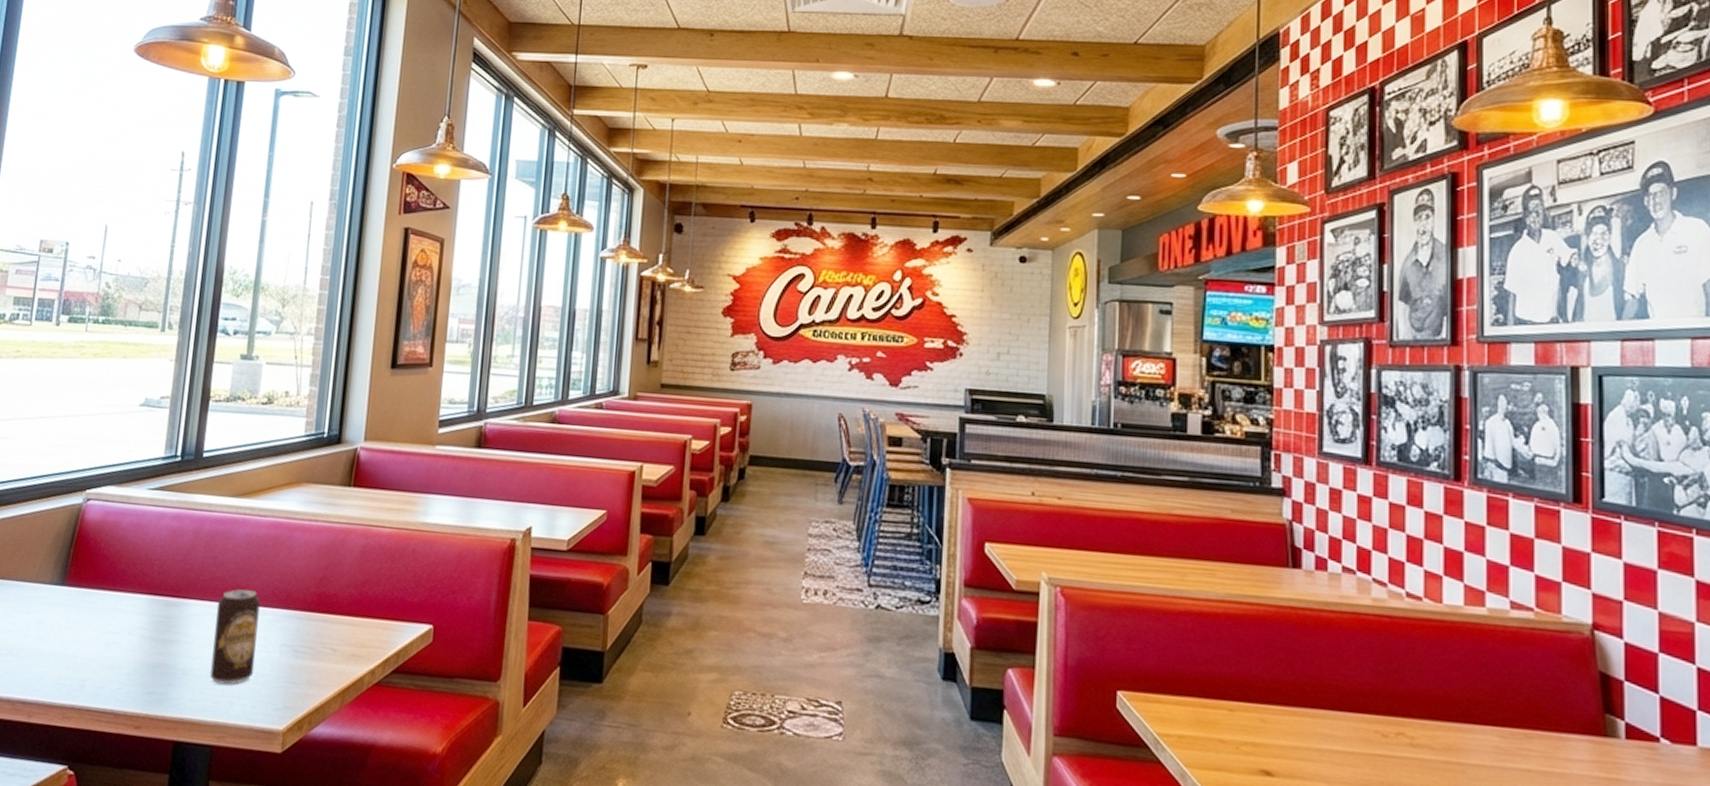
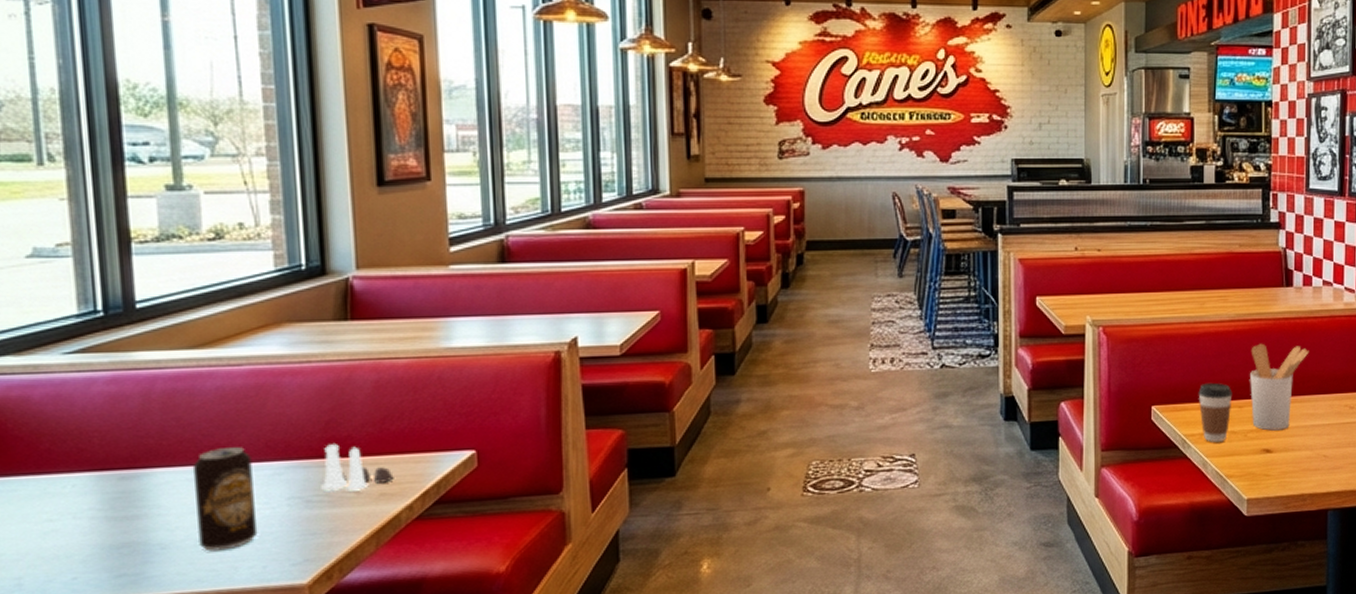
salt and pepper shaker set: none [307,600,364,648] -> present [321,444,394,491]
coffee cup: none [1176,672,1221,751] -> present [1198,382,1233,442]
utensil holder: none [1244,633,1324,749] -> present [1250,343,1309,431]

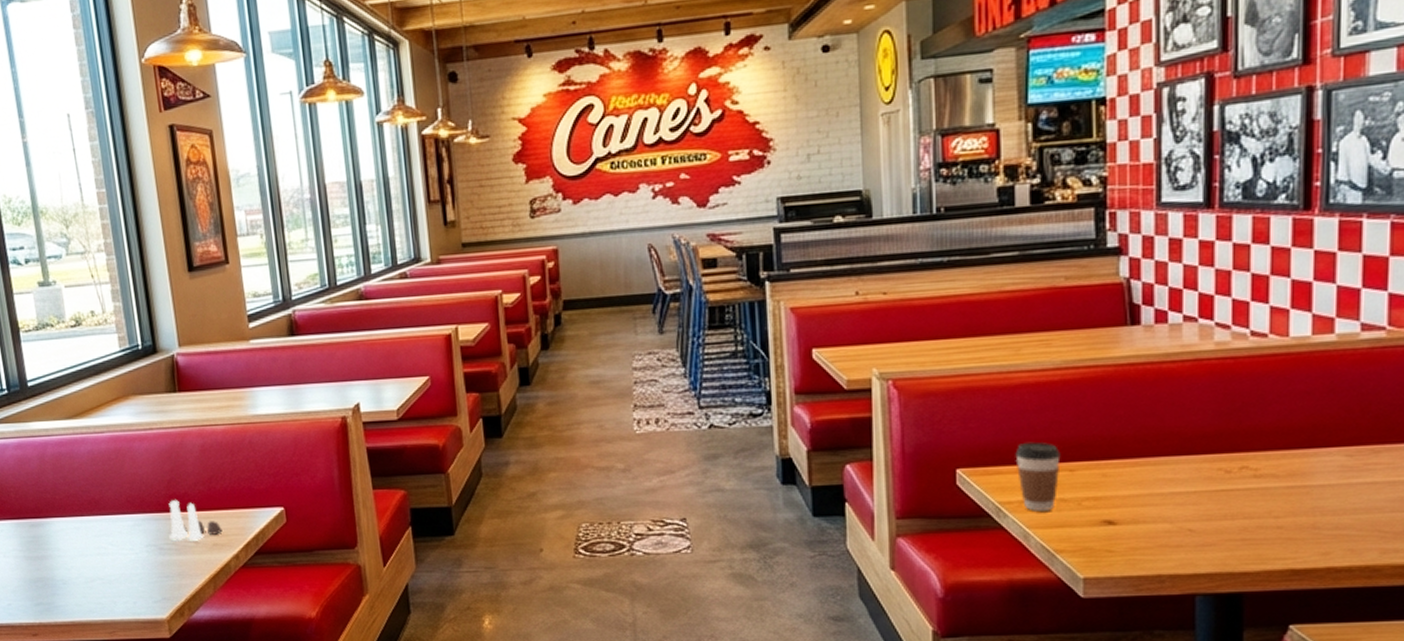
beverage can: present [192,447,258,551] -> none [77,502,128,588]
utensil holder: present [1250,343,1309,431] -> none [1084,394,1166,499]

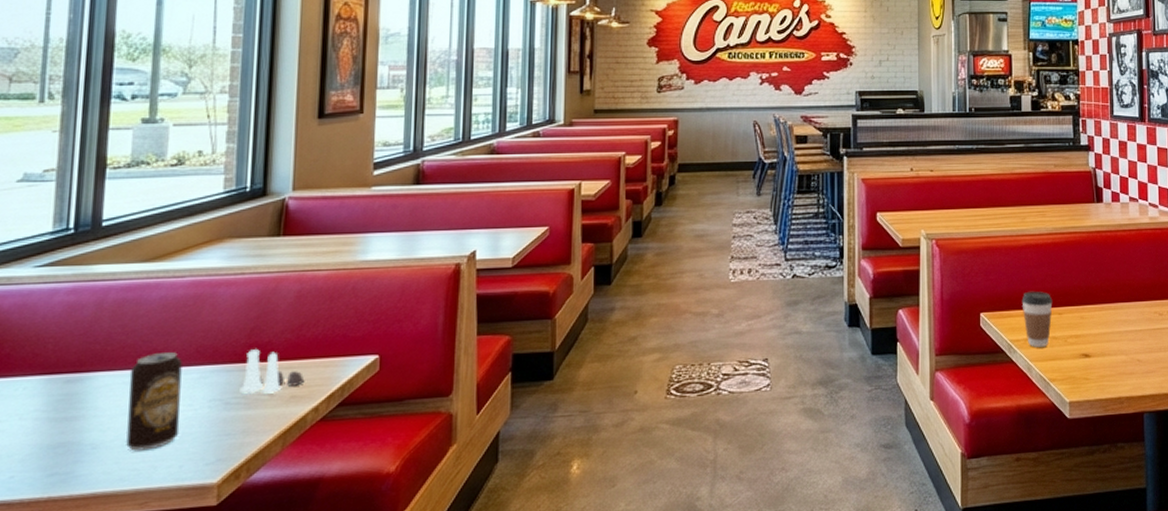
beverage can: none [77,502,128,588] -> present [126,352,182,451]

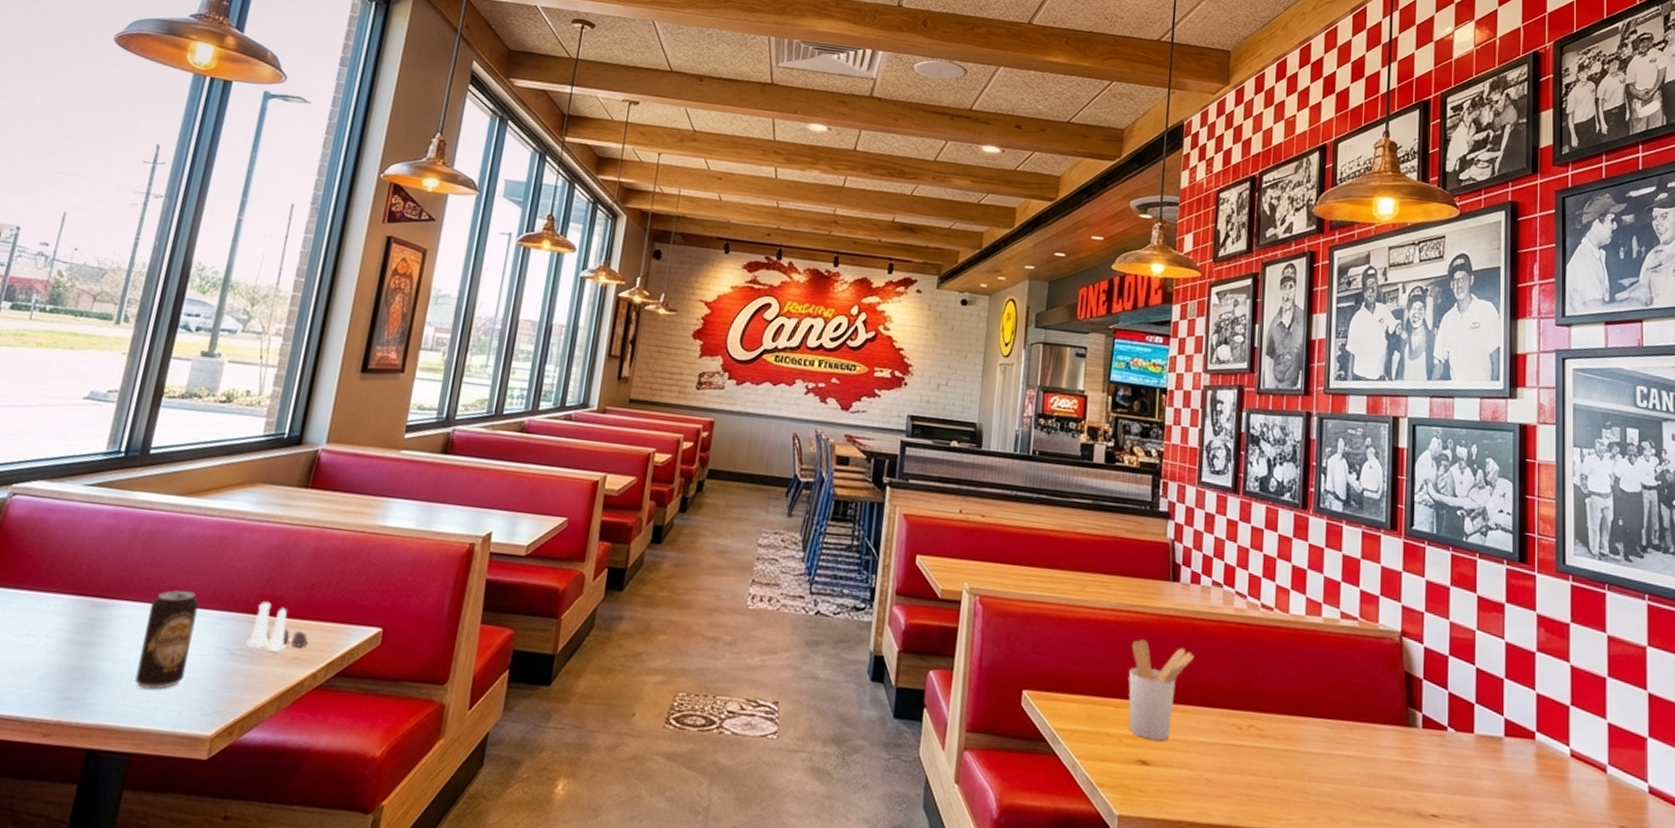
coffee cup: present [1021,291,1053,347] -> none [1072,673,1110,743]
utensil holder: none [1067,254,1120,336] -> present [1128,639,1195,741]

